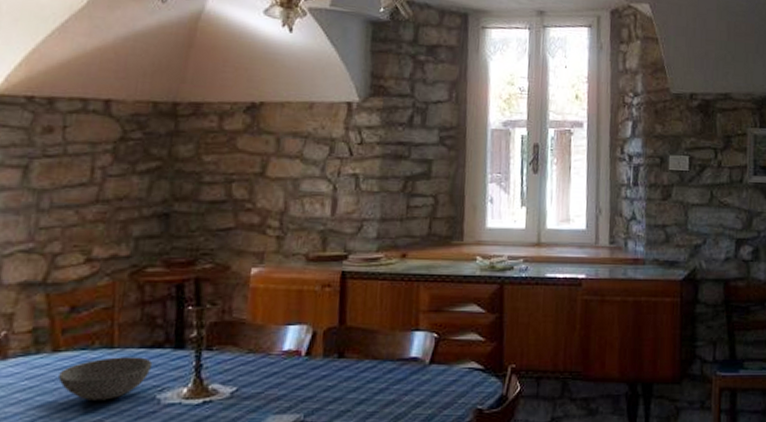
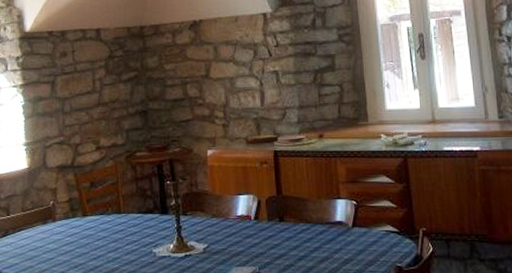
bowl: present [58,357,153,400] -> none [89,220,148,253]

